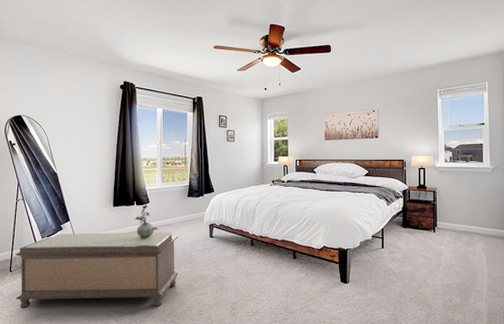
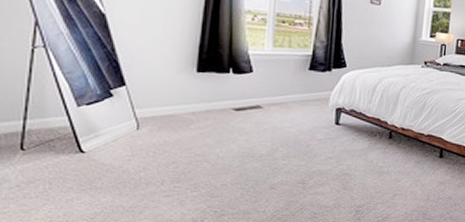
bench: present [15,232,179,309] -> none [30,102,292,206]
potted plant: present [135,204,154,239] -> none [229,73,258,120]

